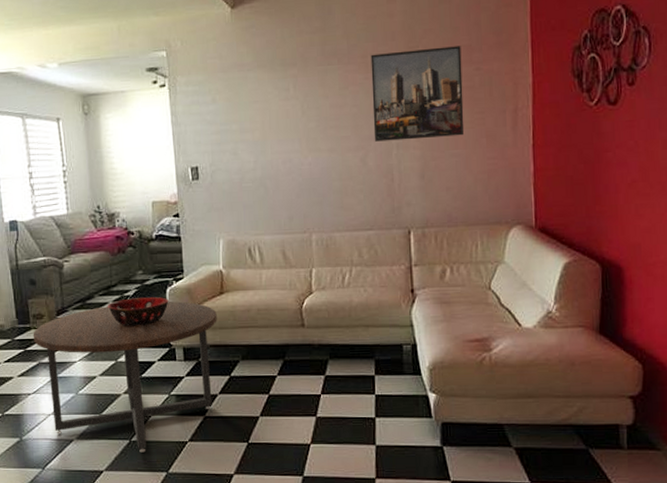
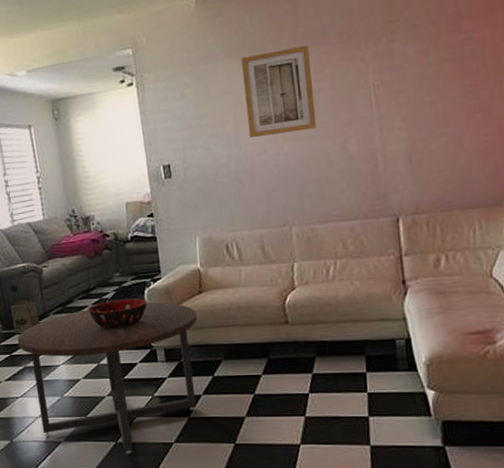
wall art: none [271,62,339,147] -> present [240,44,317,139]
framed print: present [370,46,465,142] -> none [347,14,456,126]

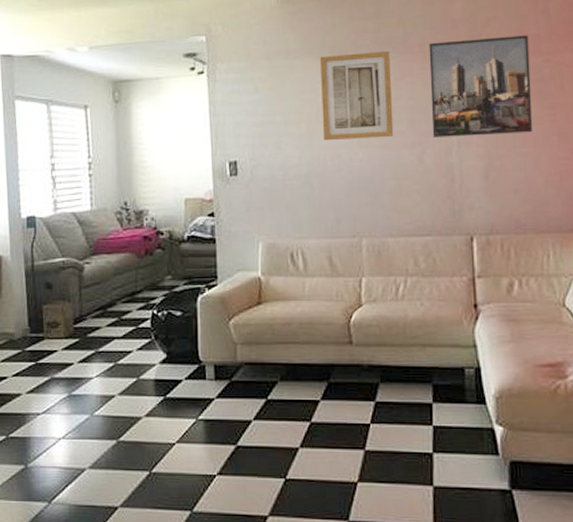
coffee table: present [17,302,197,454] -> none [46,312,254,487]
decorative bowl: present [86,298,148,329] -> none [130,306,200,339]
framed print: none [347,14,456,126] -> present [429,35,533,138]

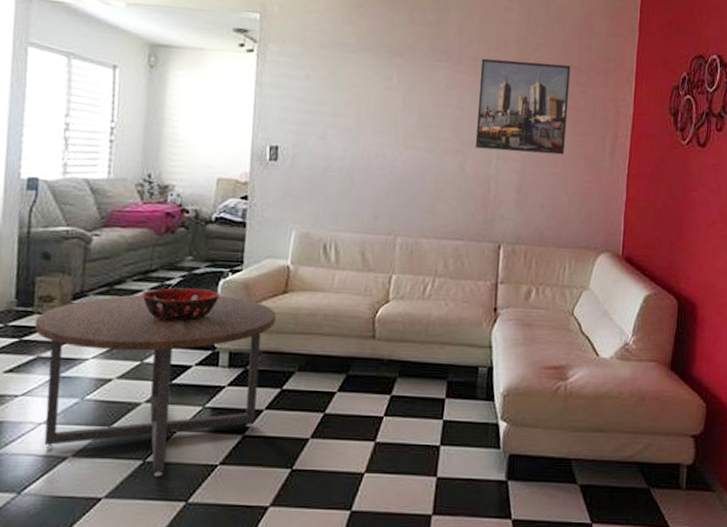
coffee table: none [46,312,254,487] -> present [34,294,276,477]
decorative bowl: none [130,306,200,339] -> present [140,287,220,322]
wall art: present [319,50,394,141] -> none [369,54,444,143]

